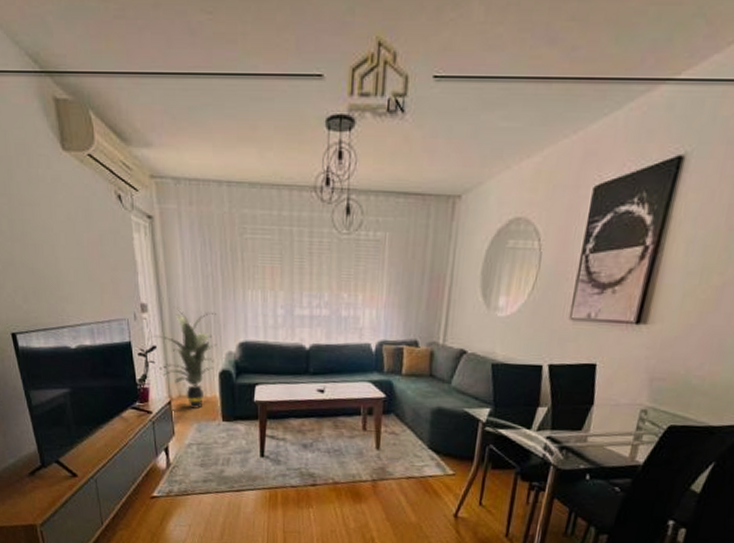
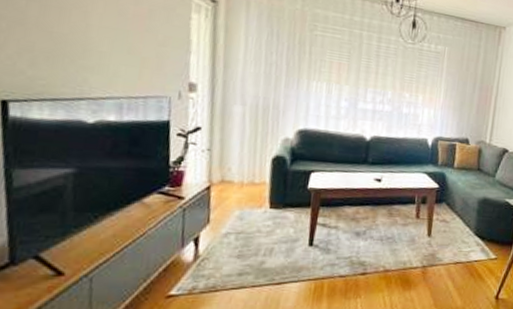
indoor plant: present [151,307,217,409] -> none [196,89,276,195]

